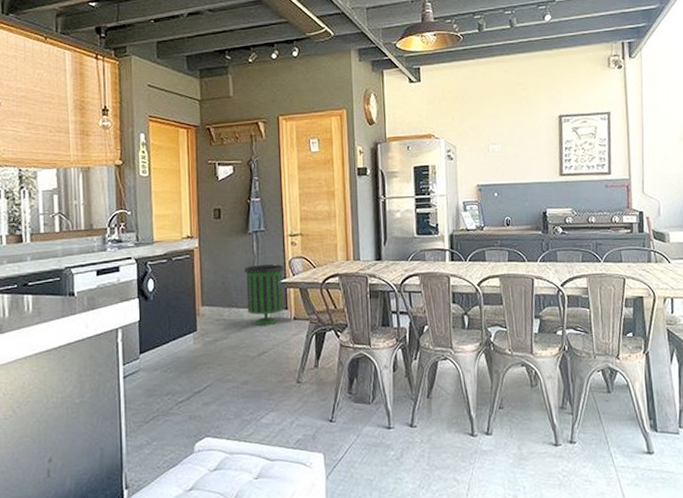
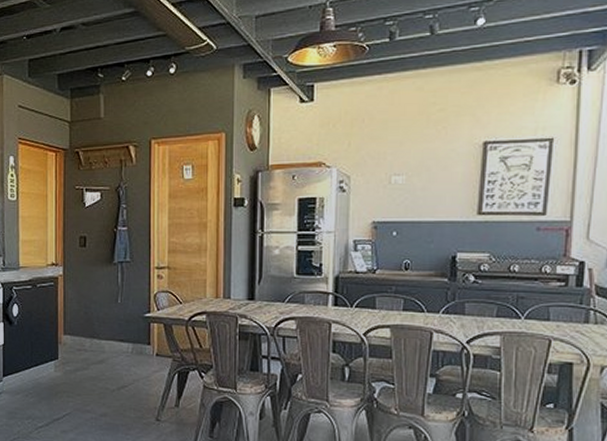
trash can: present [244,264,285,326] -> none [107,296,149,360]

